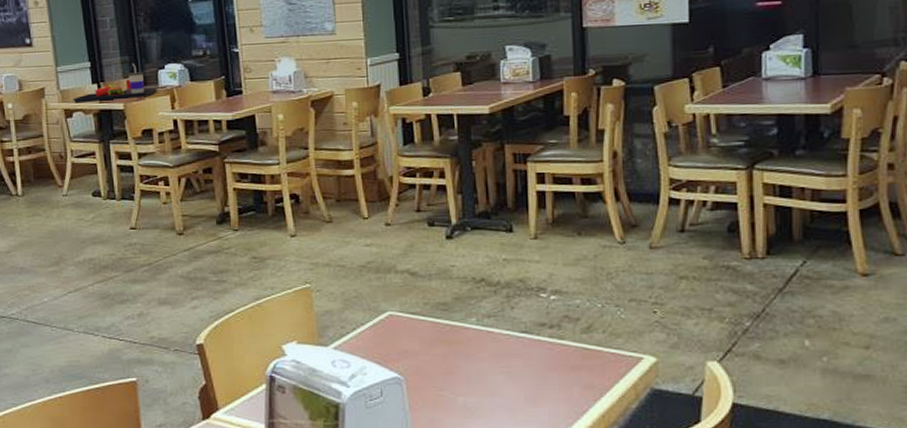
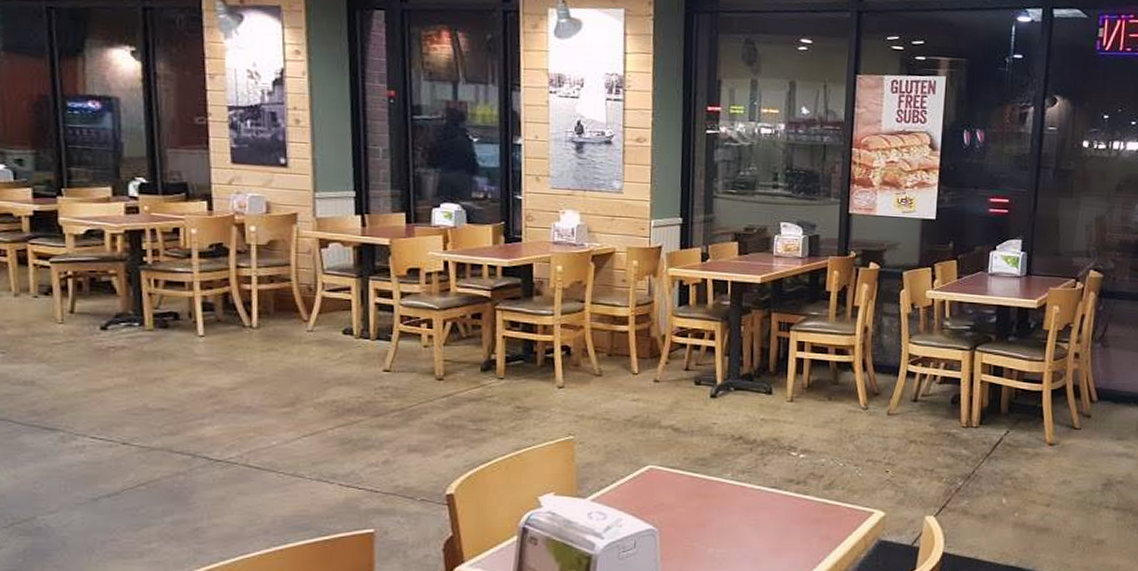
food tray: present [73,63,158,104] -> none [330,198,431,235]

